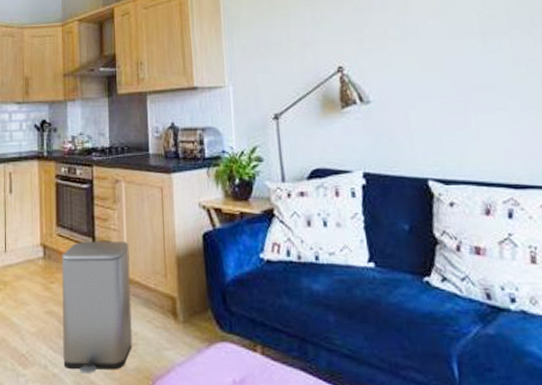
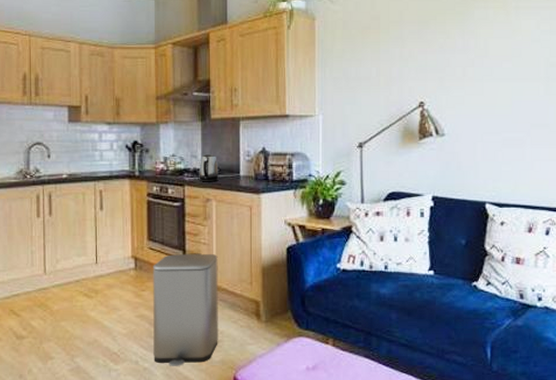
kettle: none [107,132,127,162] -> present [199,154,219,182]

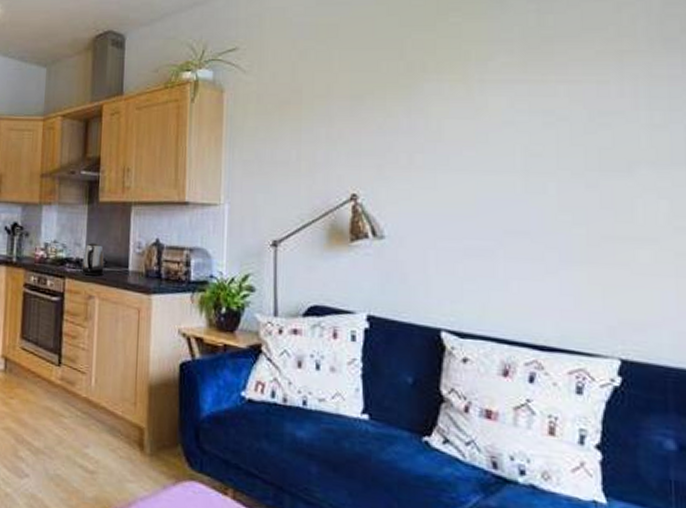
pedal bin: present [153,253,218,366] -> none [17,358,98,498]

